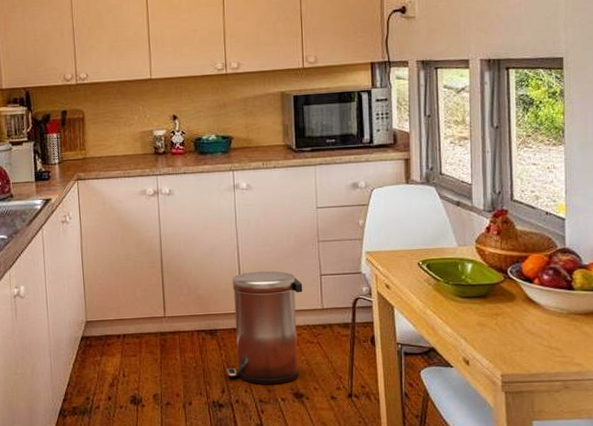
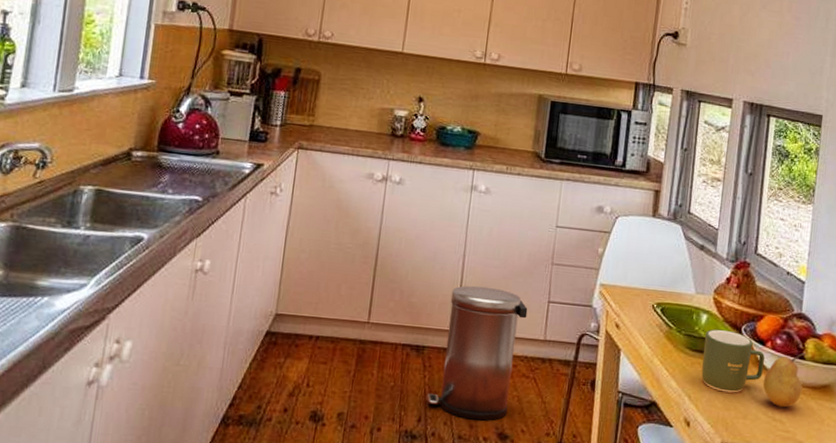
mug: none [472,274,535,330] -> present [701,329,765,393]
fruit: none [535,283,575,336] -> present [762,352,806,408]

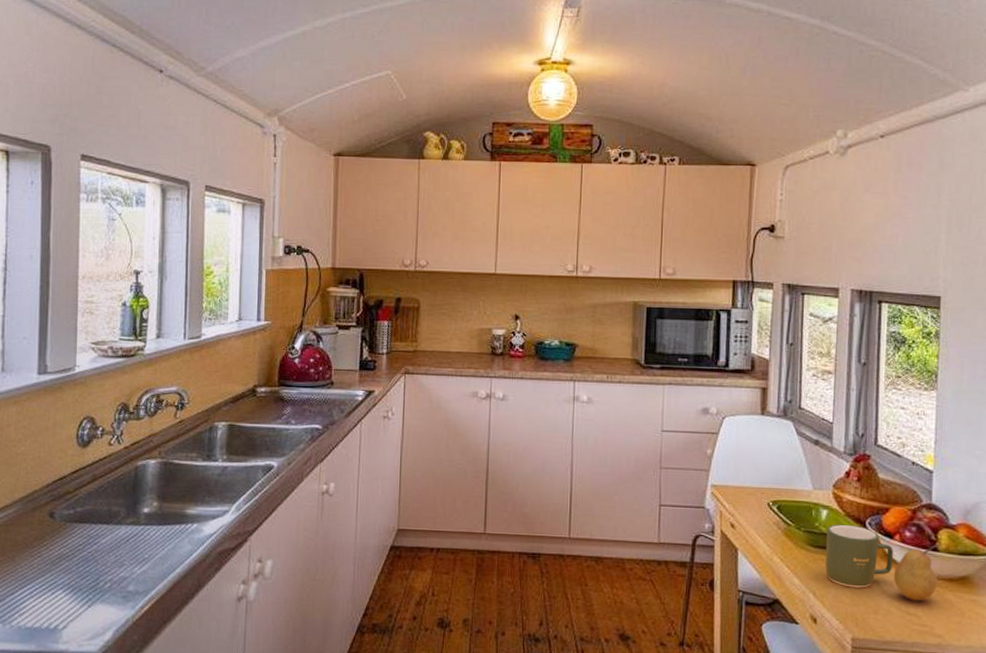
pedal bin: present [427,285,528,421] -> none [547,493,640,623]

